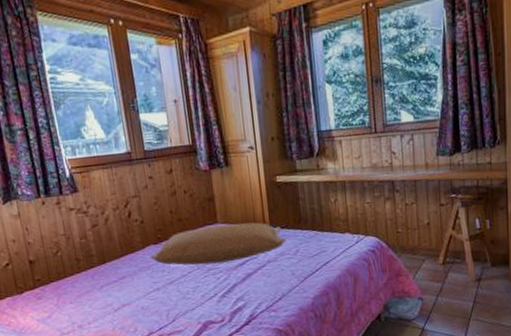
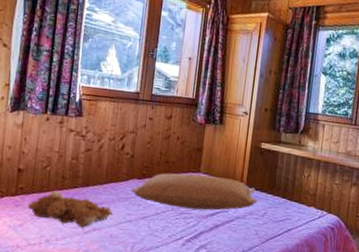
teddy bear: none [49,274,139,307] -> present [27,190,113,228]

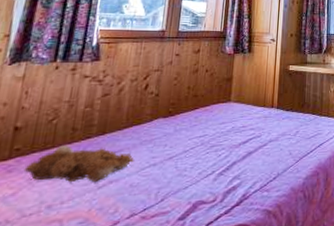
pillow: present [131,173,258,211] -> none [155,103,289,141]

